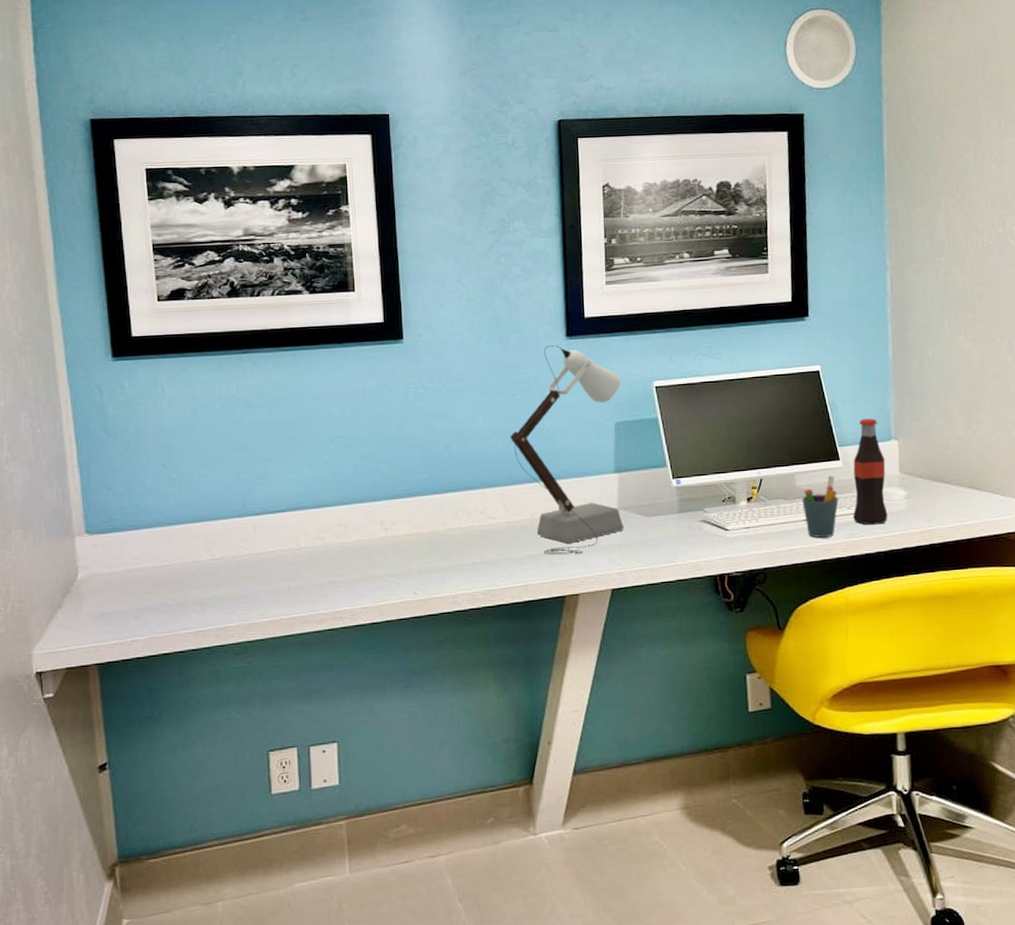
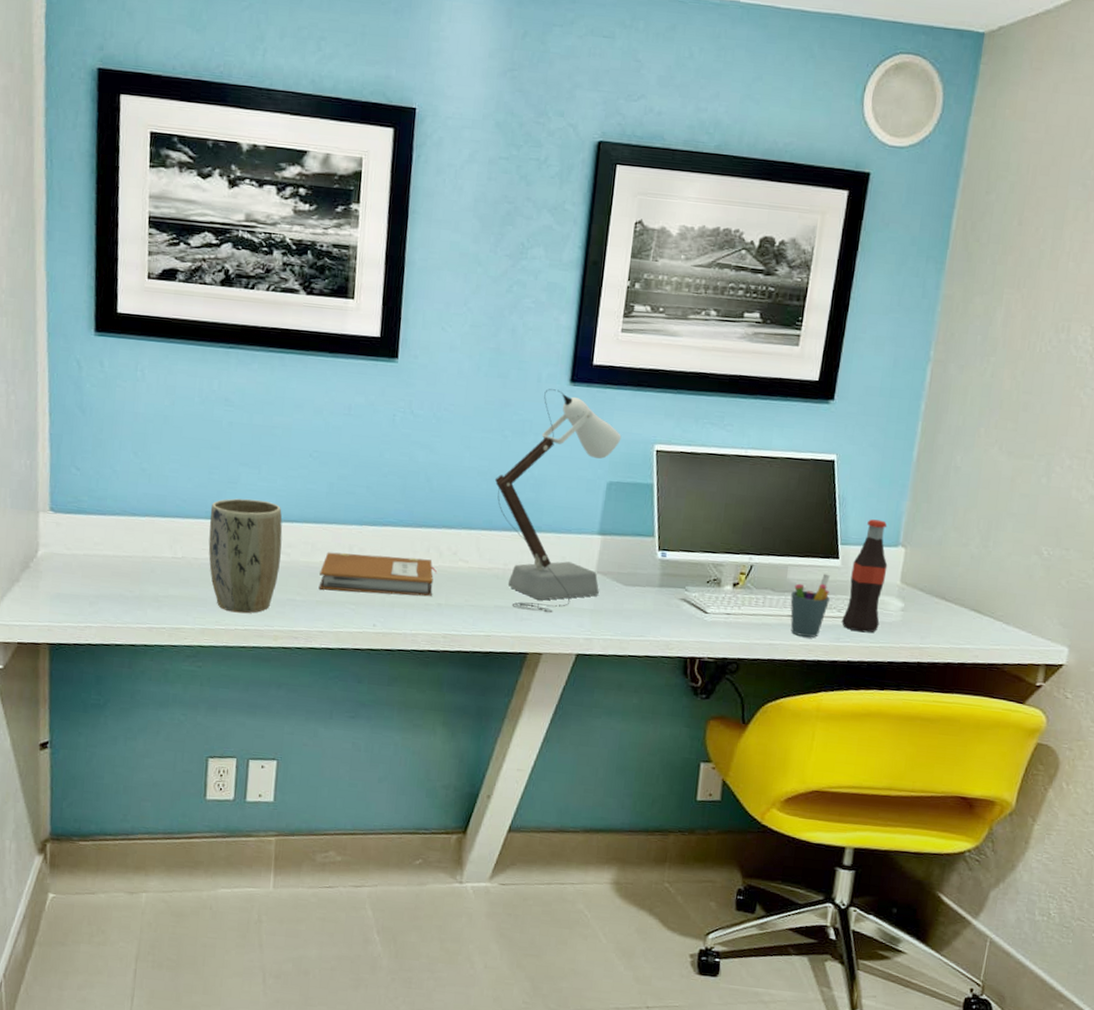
plant pot: none [242,490,316,603] -> present [208,498,283,613]
notebook: none [356,522,467,567] -> present [318,552,437,597]

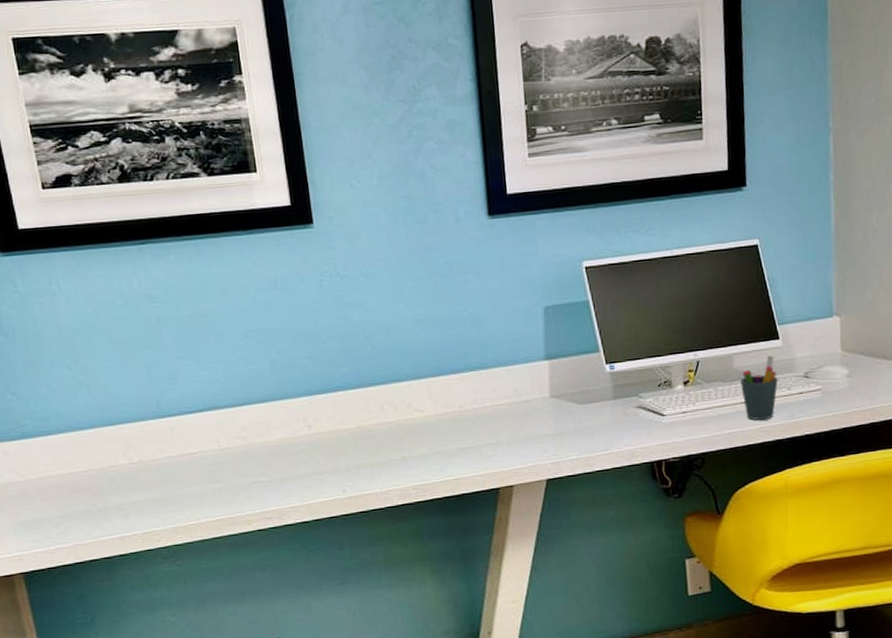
plant pot: present [208,498,283,613] -> none [156,389,239,506]
notebook: present [318,552,437,597] -> none [279,416,395,466]
desk lamp: present [494,389,622,613] -> none [433,225,557,447]
bottle: present [841,519,888,633] -> none [792,294,829,405]

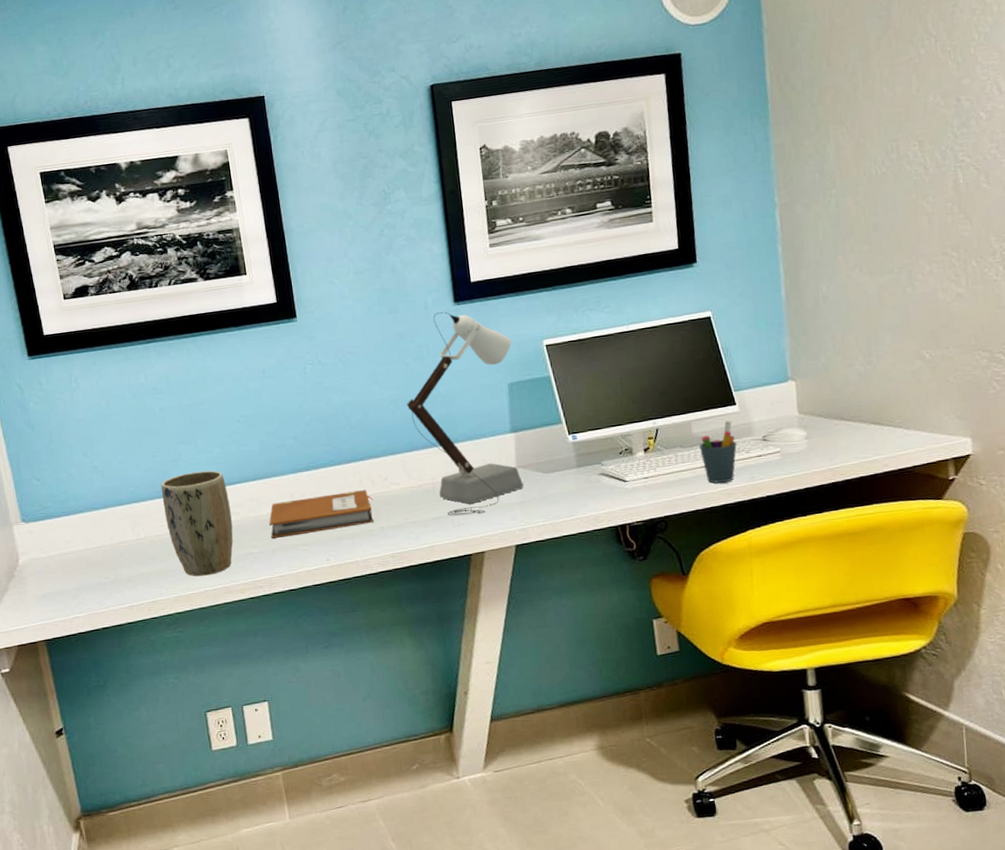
plant pot: none [156,389,239,506] -> present [161,470,233,577]
notebook: none [279,416,395,466] -> present [269,490,373,539]
desk lamp: none [433,225,557,447] -> present [406,312,523,516]

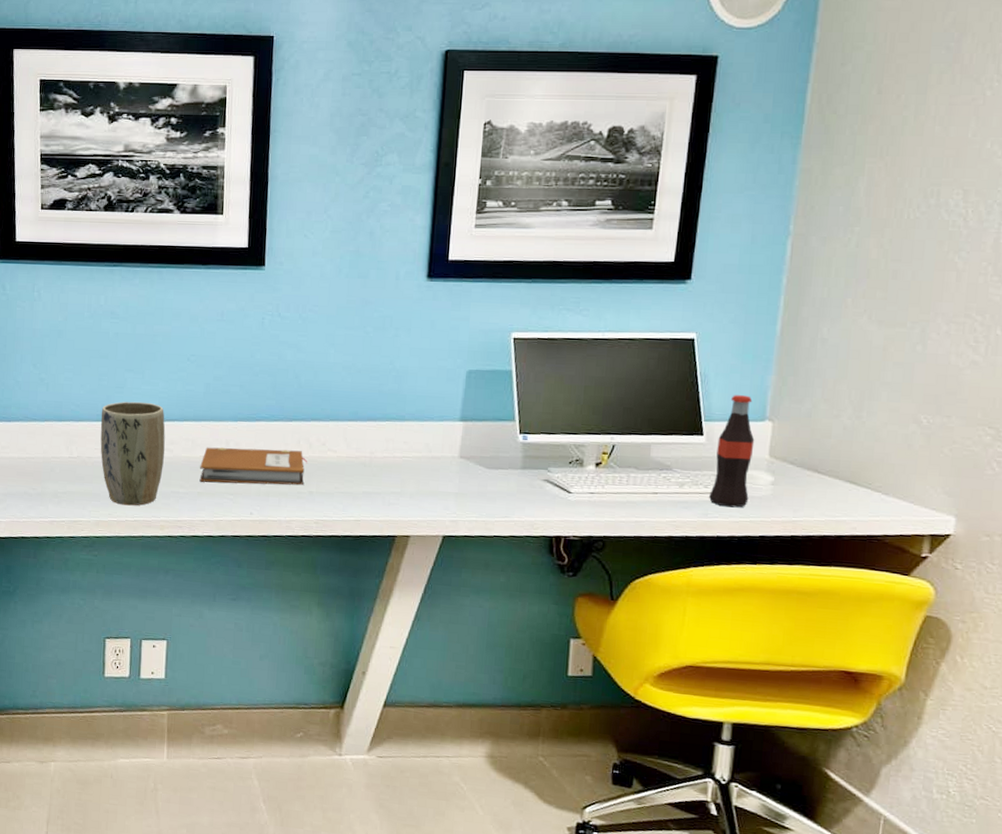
desk lamp: present [406,312,523,516] -> none [358,285,479,497]
pen holder: present [699,421,737,483] -> none [655,450,695,514]
bottle: none [749,360,788,468] -> present [708,395,755,508]

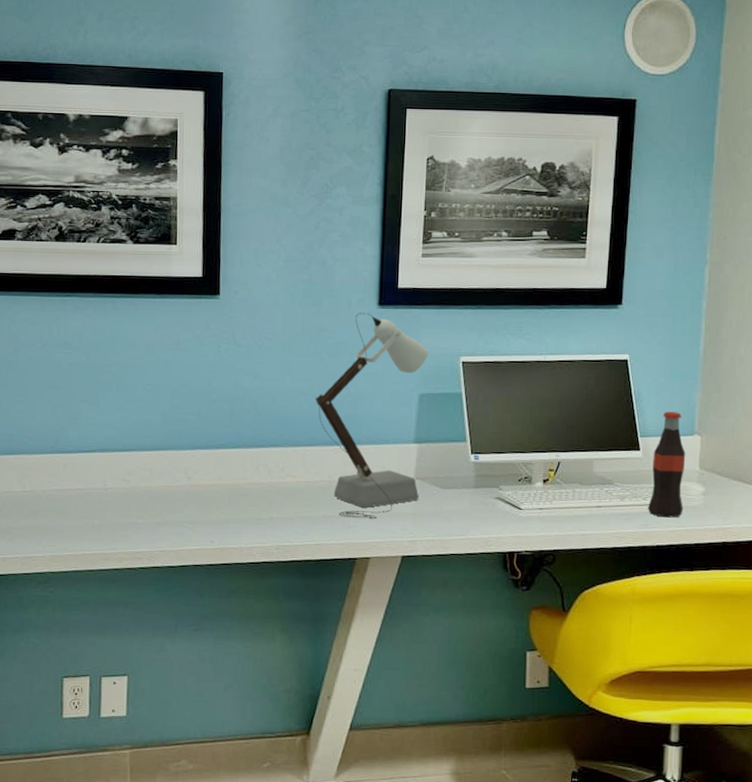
plant pot: present [100,401,166,506] -> none [54,432,122,539]
notebook: present [199,447,307,486] -> none [158,475,267,512]
desk lamp: none [358,285,479,497] -> present [315,313,429,519]

